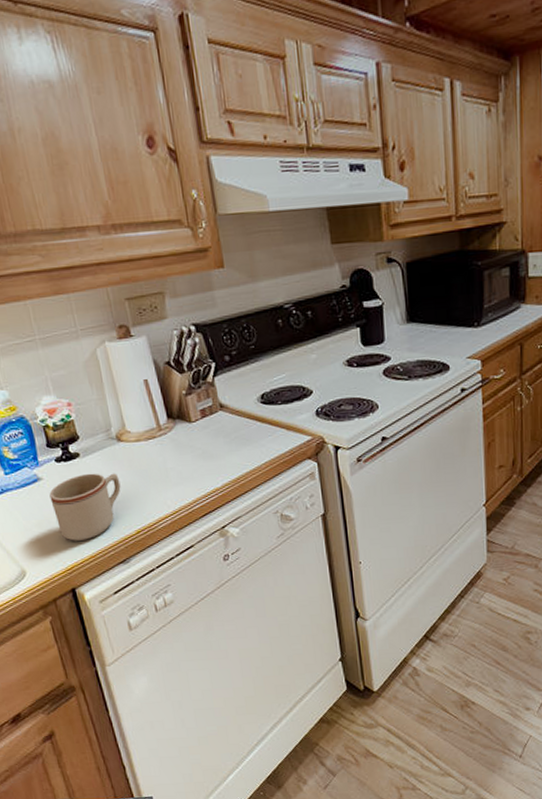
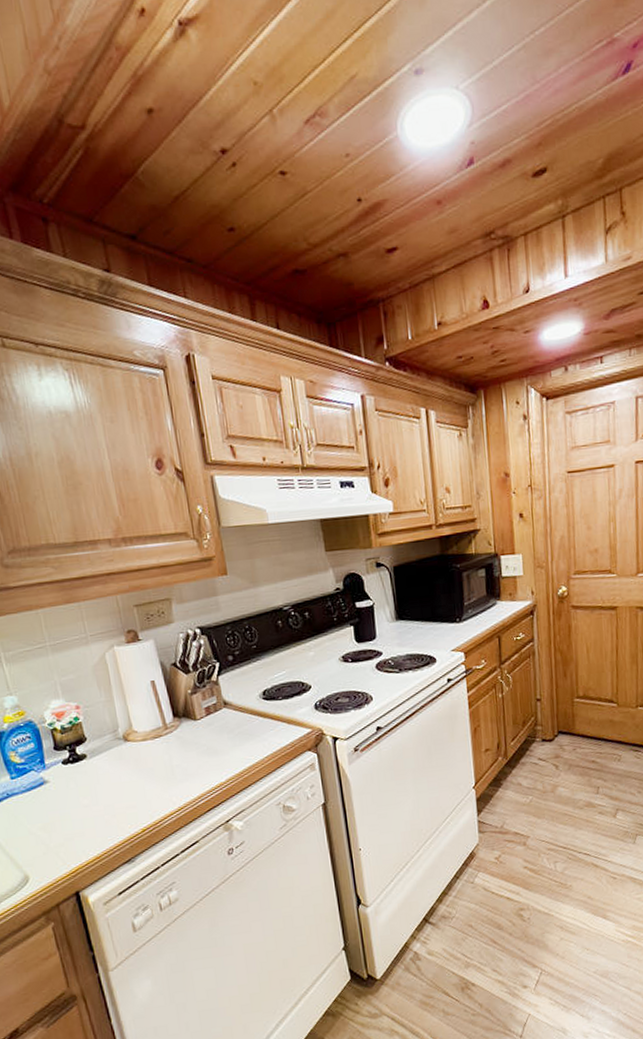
mug: present [49,473,121,541] -> none [55,772,127,843]

